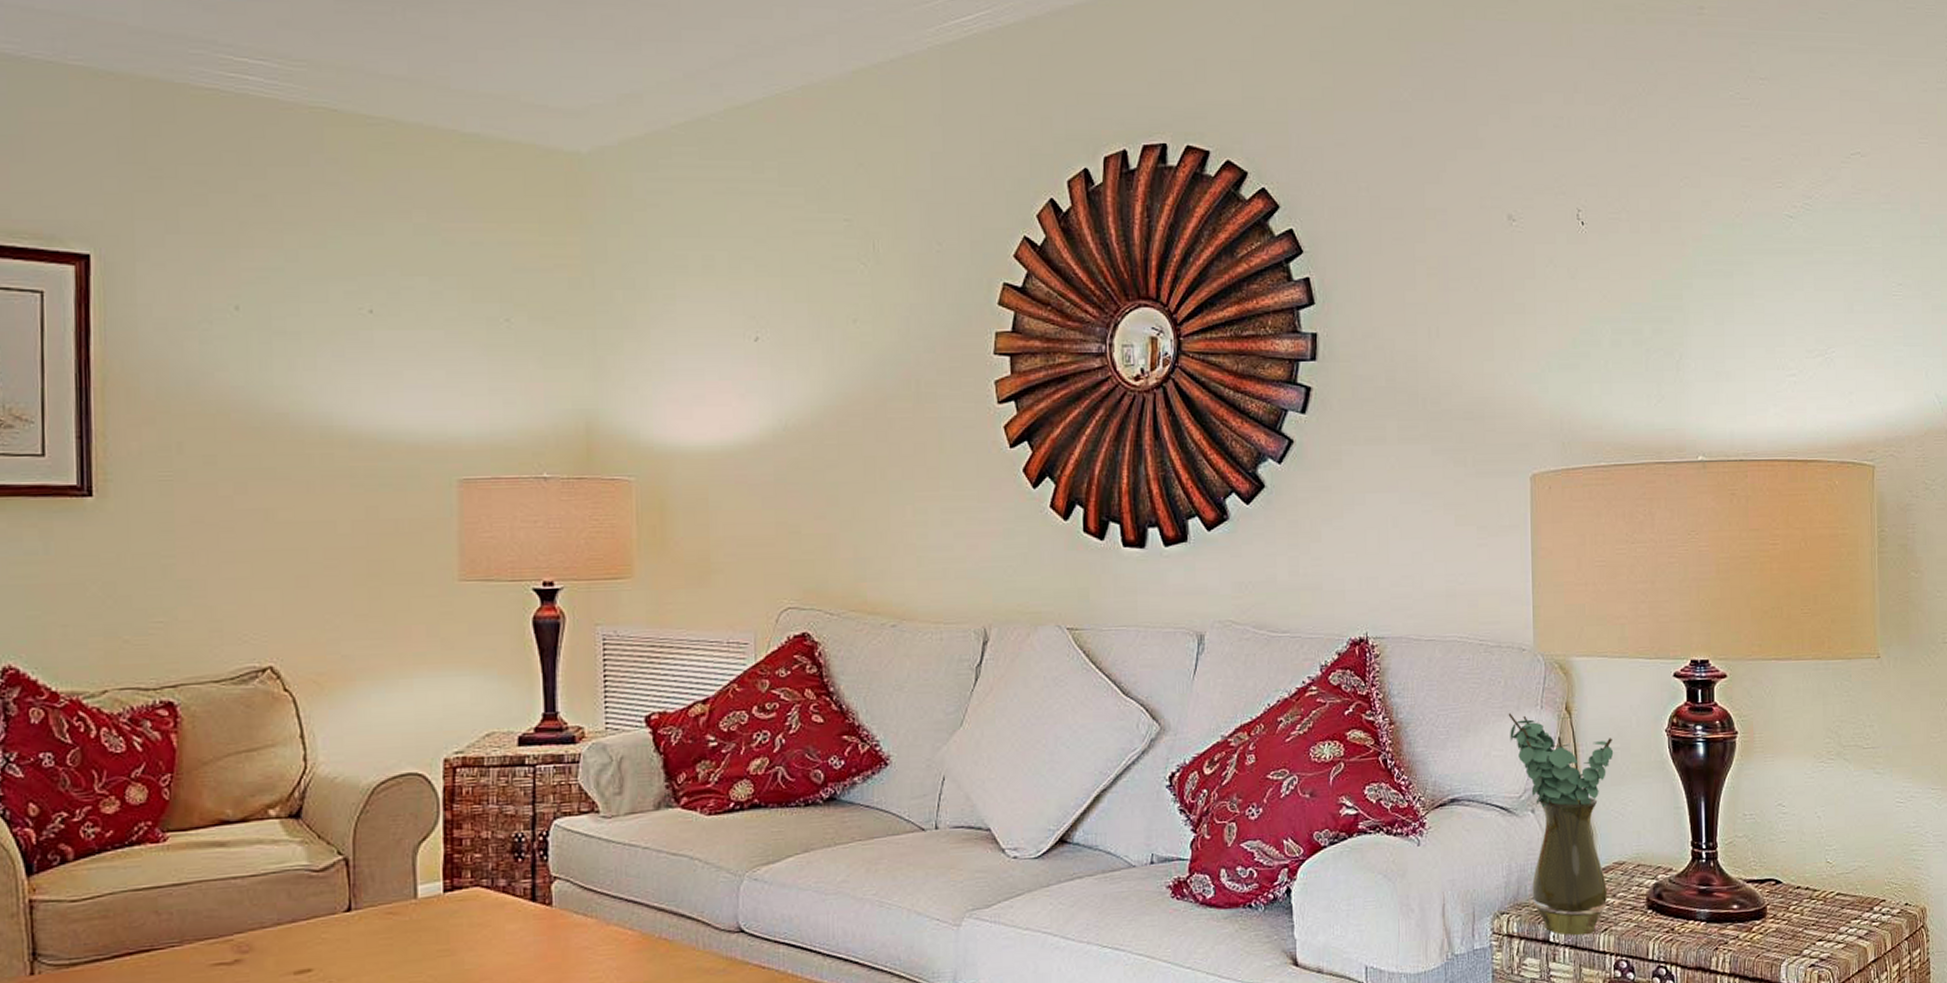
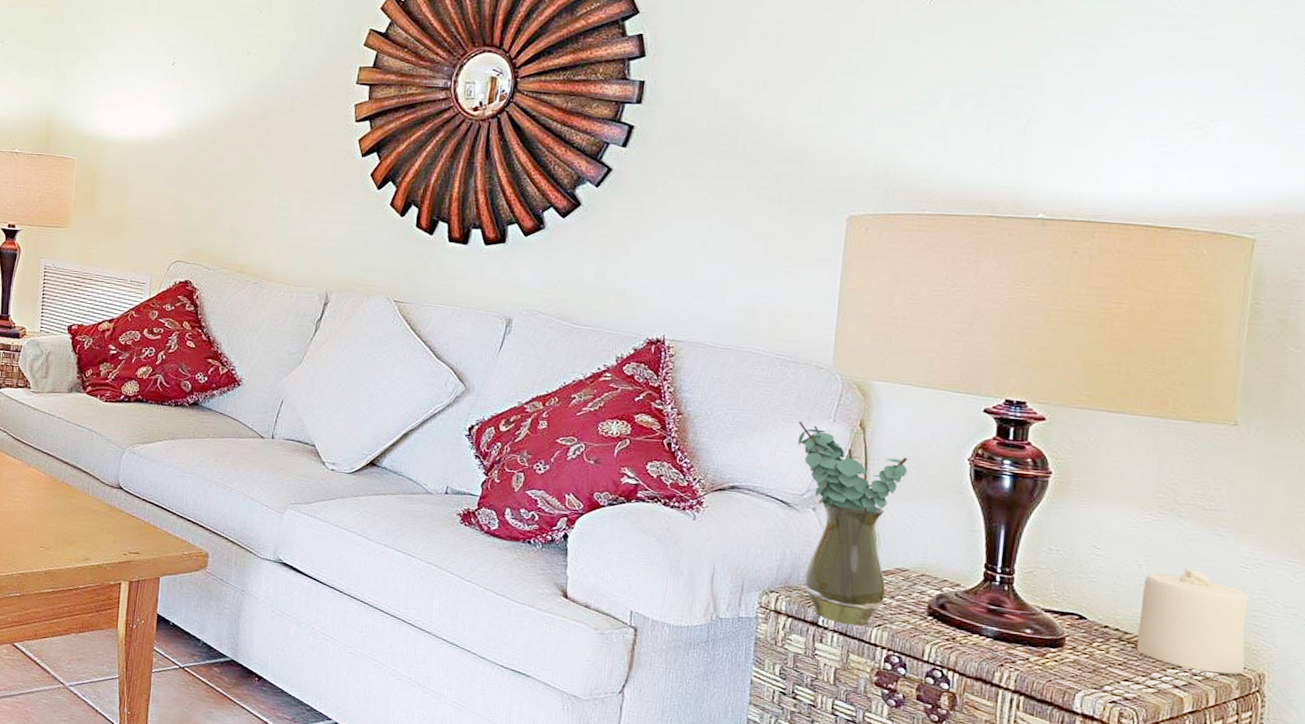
candle: none [1824,810,1910,917] -> present [1136,566,1249,675]

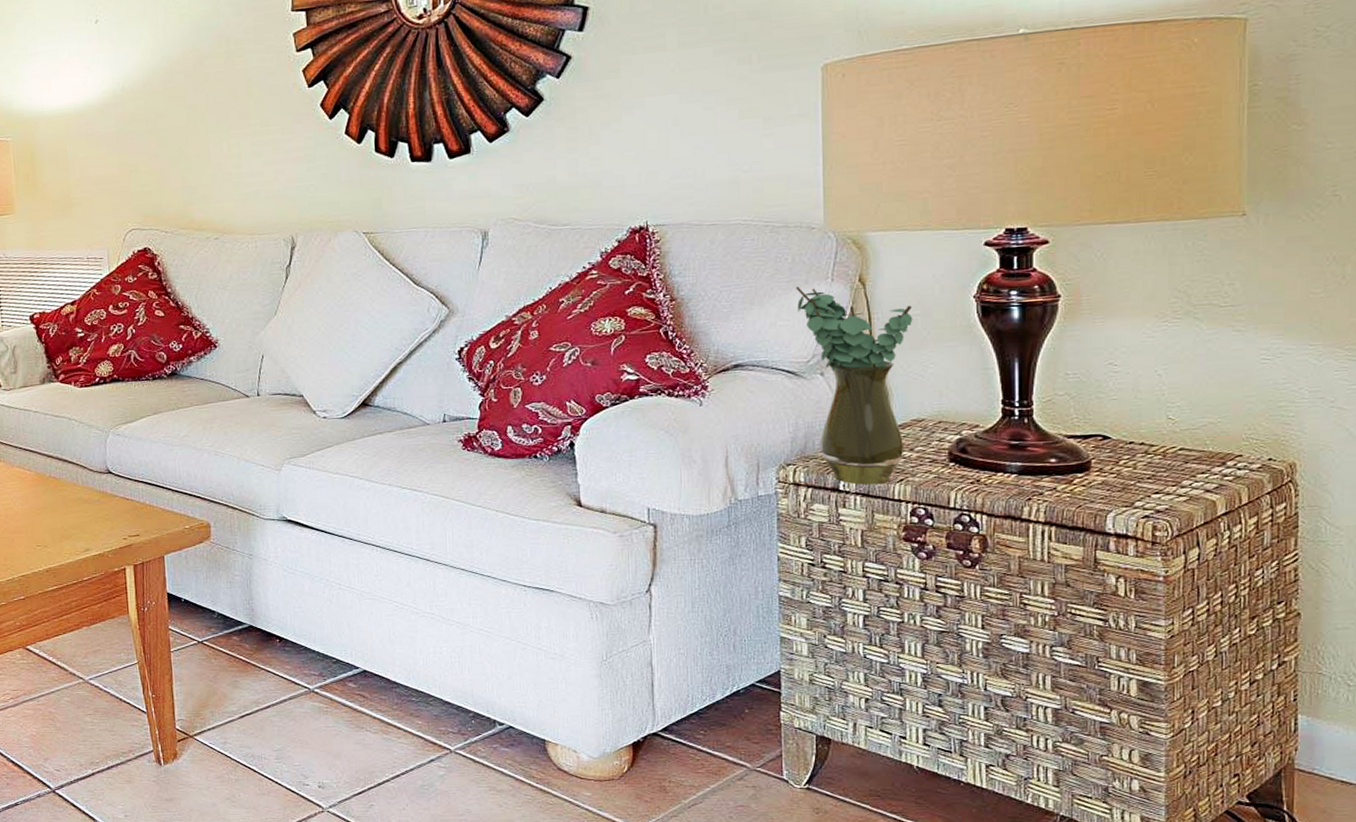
candle: present [1136,566,1249,675] -> none [1163,368,1274,471]

